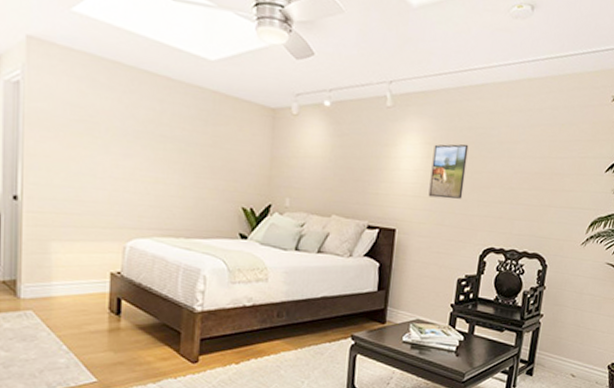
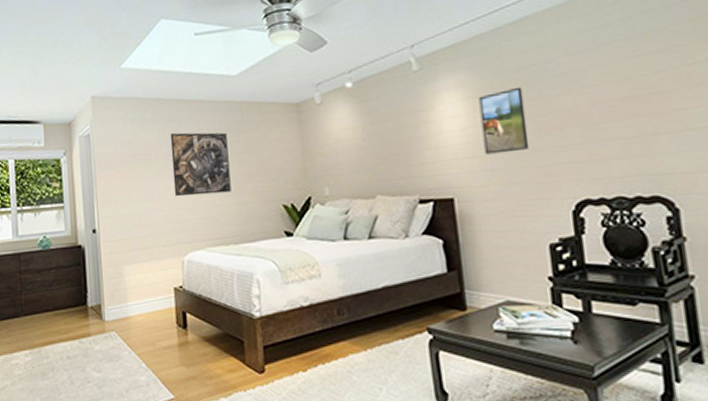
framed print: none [123,106,193,185] -> present [170,132,231,197]

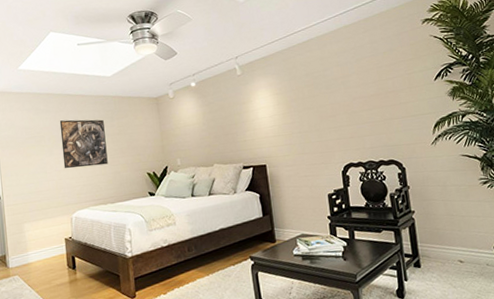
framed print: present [478,86,530,155] -> none [281,87,315,134]

